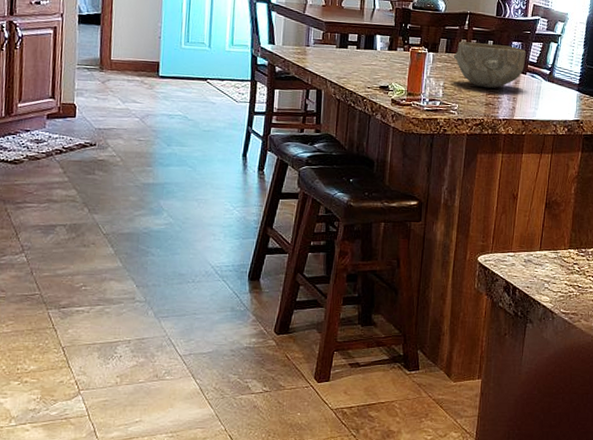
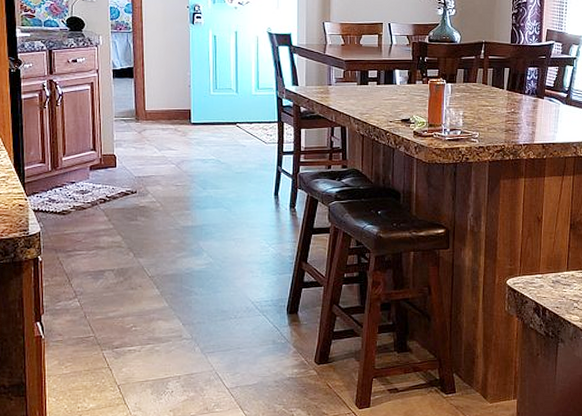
bowl: present [453,41,526,88] -> none [471,71,543,114]

